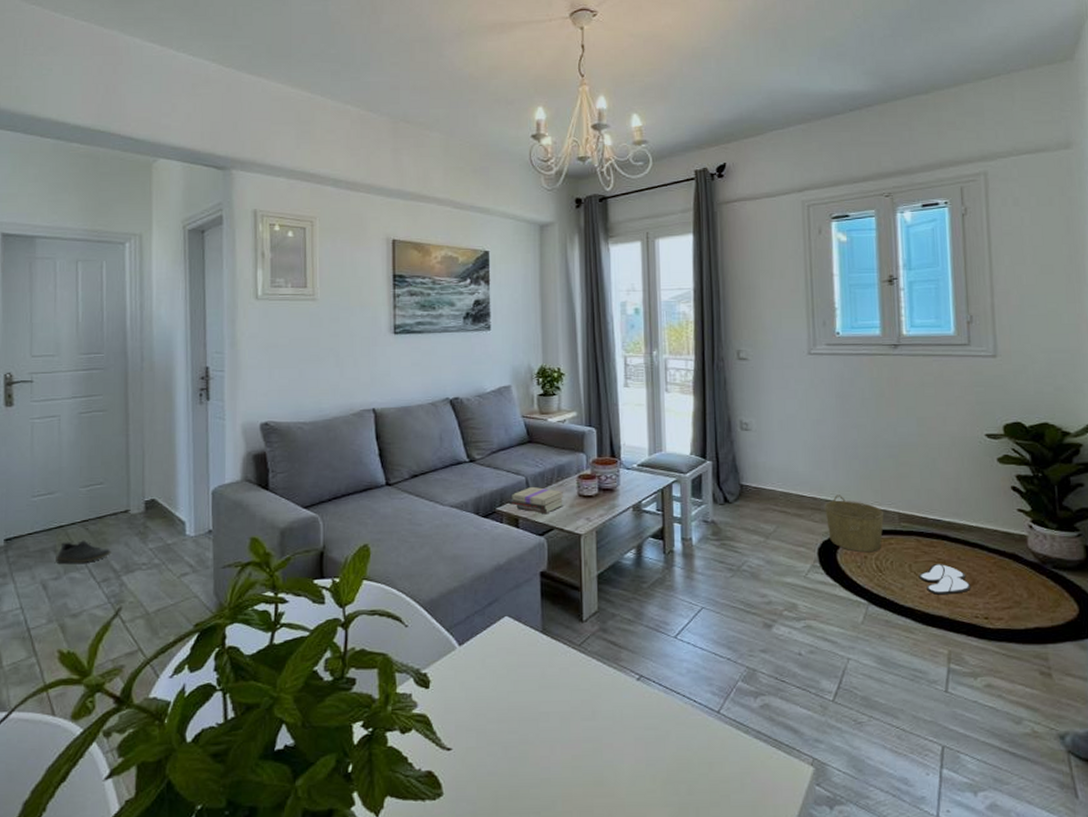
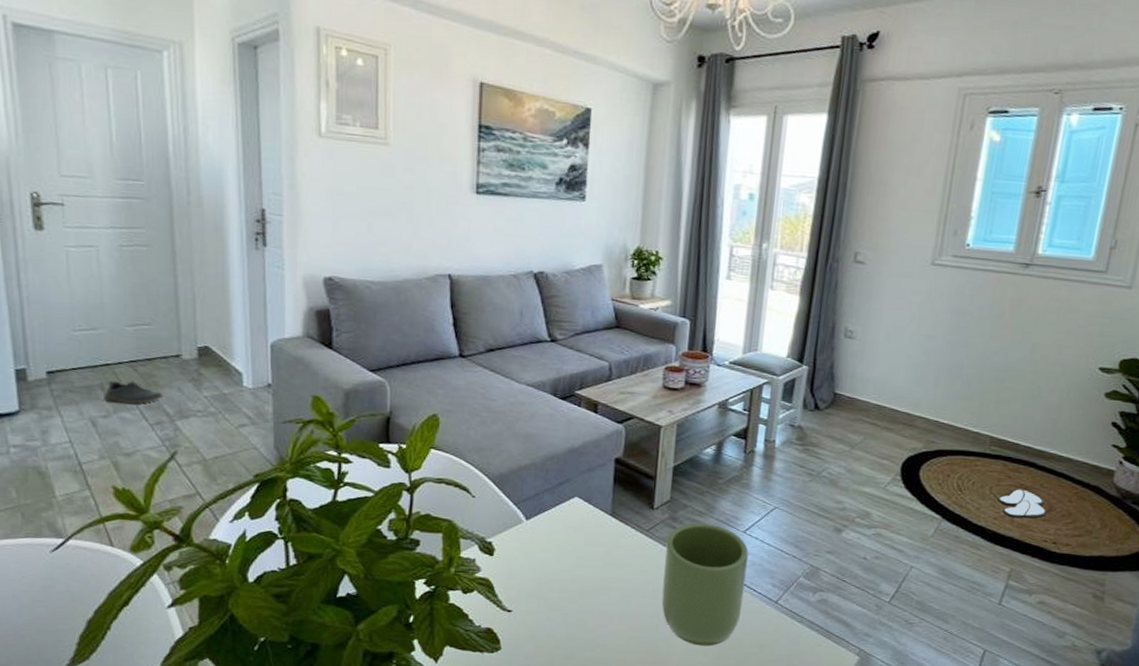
books: present [508,486,563,515] -> none [588,373,647,403]
mug: none [599,632,685,771] -> present [661,523,749,646]
basket: present [824,495,884,553] -> none [915,413,977,472]

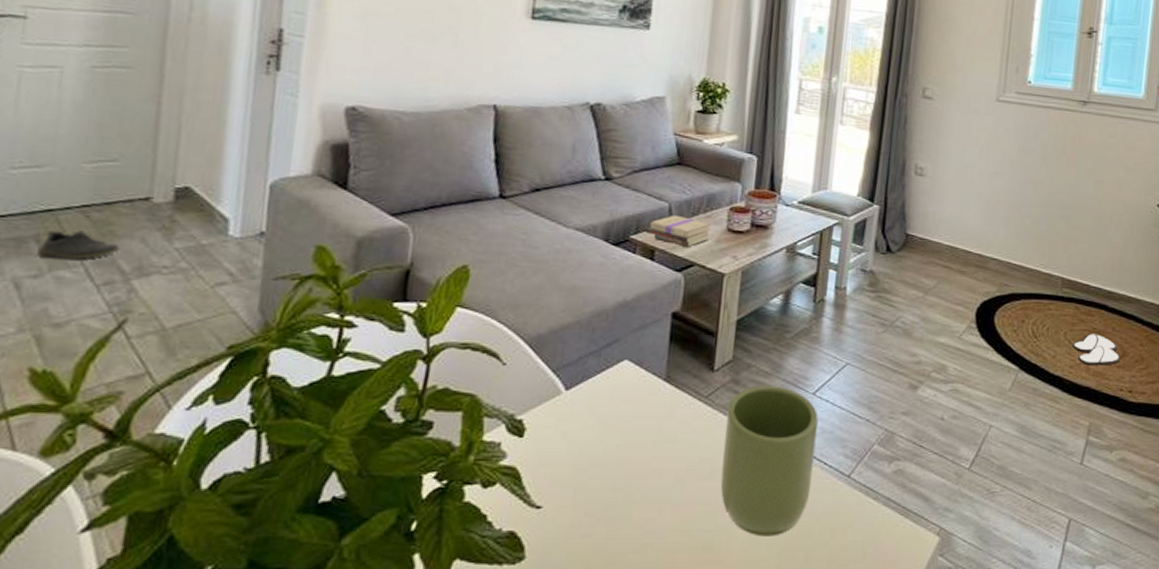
books: none [588,373,647,403] -> present [645,214,710,248]

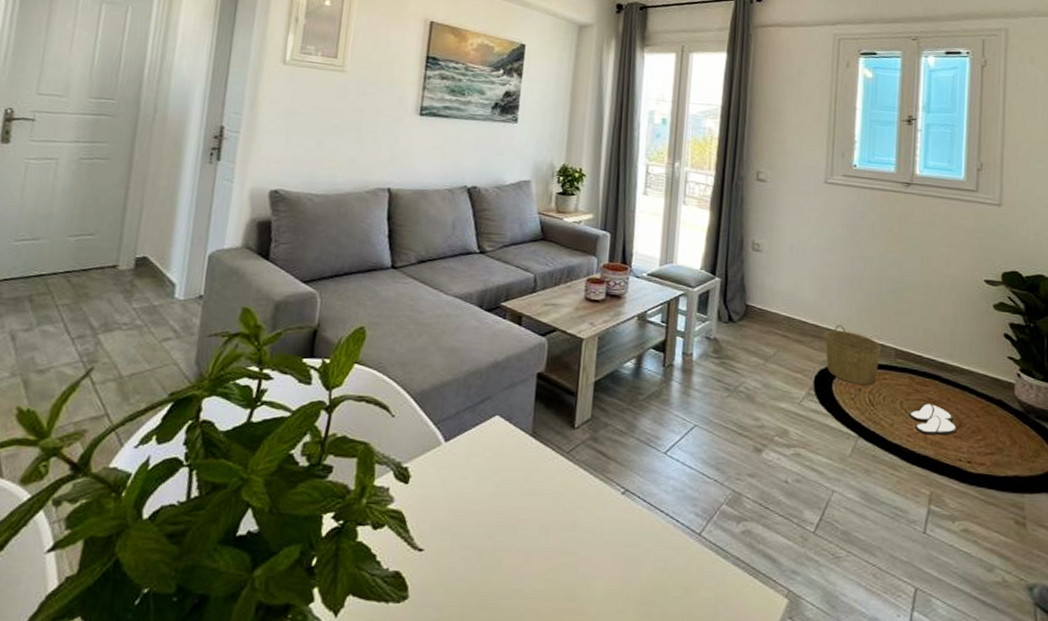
shoe: present [37,230,120,260] -> none [29,292,92,317]
books: present [645,214,710,248] -> none [513,284,570,315]
mug: present [720,385,818,537] -> none [581,443,670,590]
basket: none [989,253,1048,317] -> present [825,324,882,386]

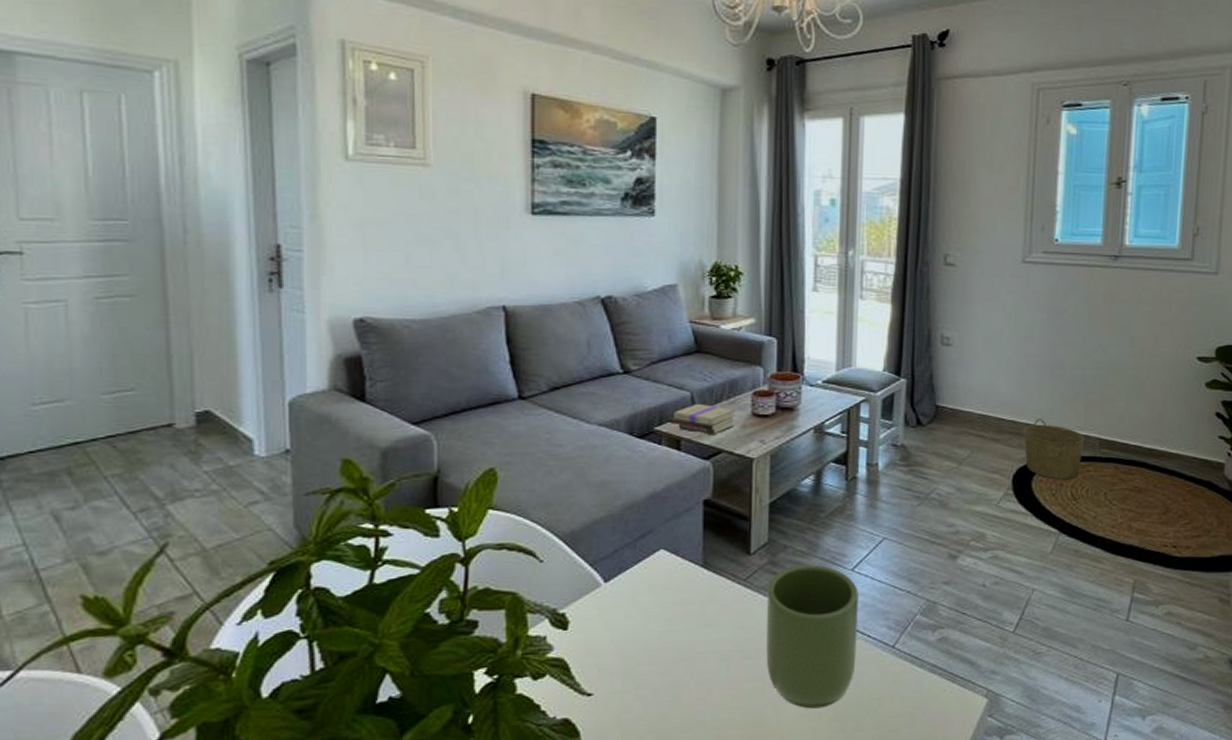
books: none [513,284,570,315] -> present [669,403,735,436]
mug: none [581,443,670,590] -> present [766,564,859,709]
slippers: present [908,403,958,435] -> none [1113,492,1164,523]

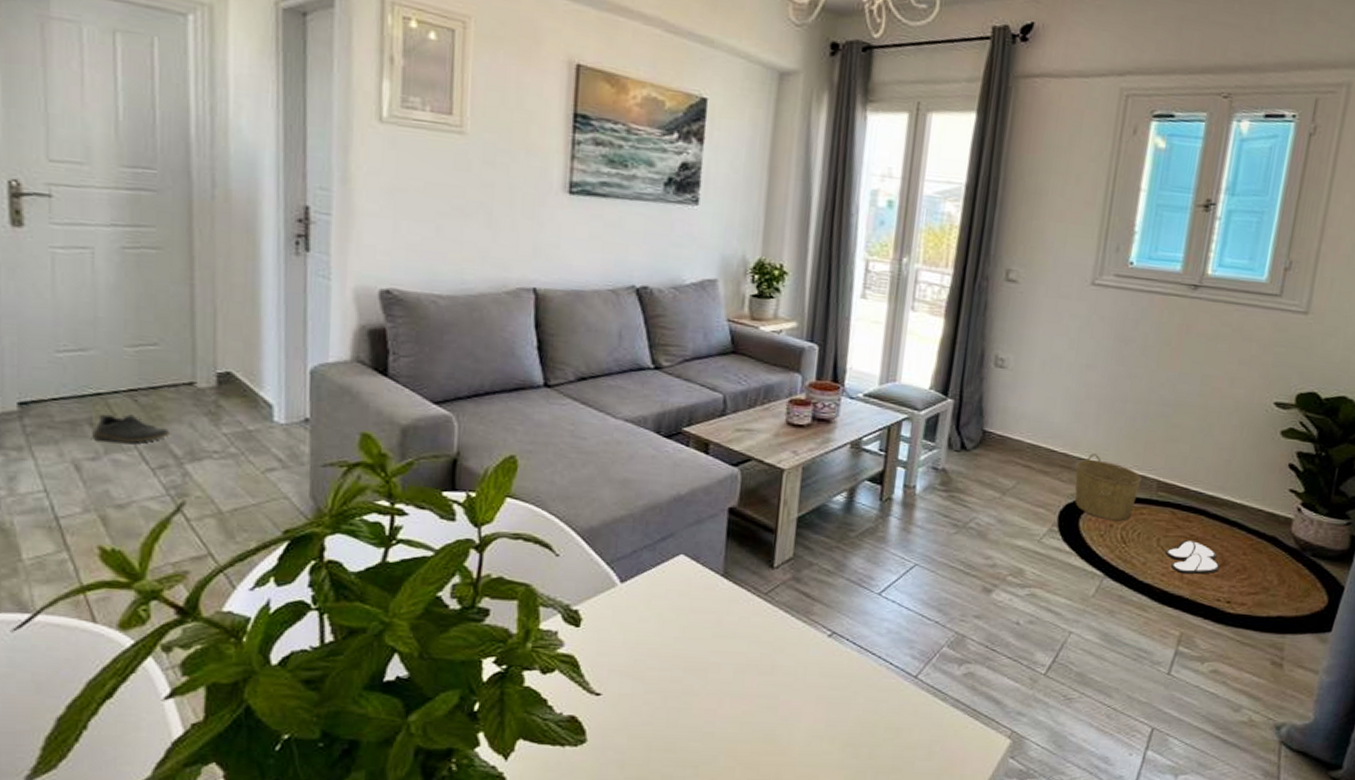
shoe: none [71,460,151,489] -> present [92,414,170,443]
books: present [669,403,735,436] -> none [698,406,768,442]
mug: present [766,564,859,709] -> none [781,584,884,732]
slippers: none [1113,492,1164,523] -> present [1165,540,1220,574]

